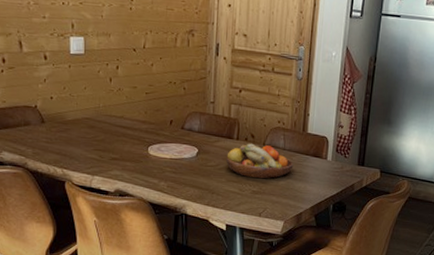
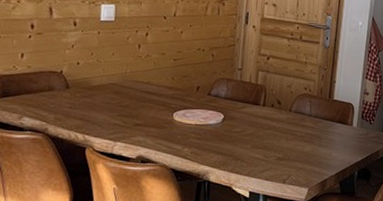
fruit bowl: present [226,143,294,179] -> none [252,109,319,145]

